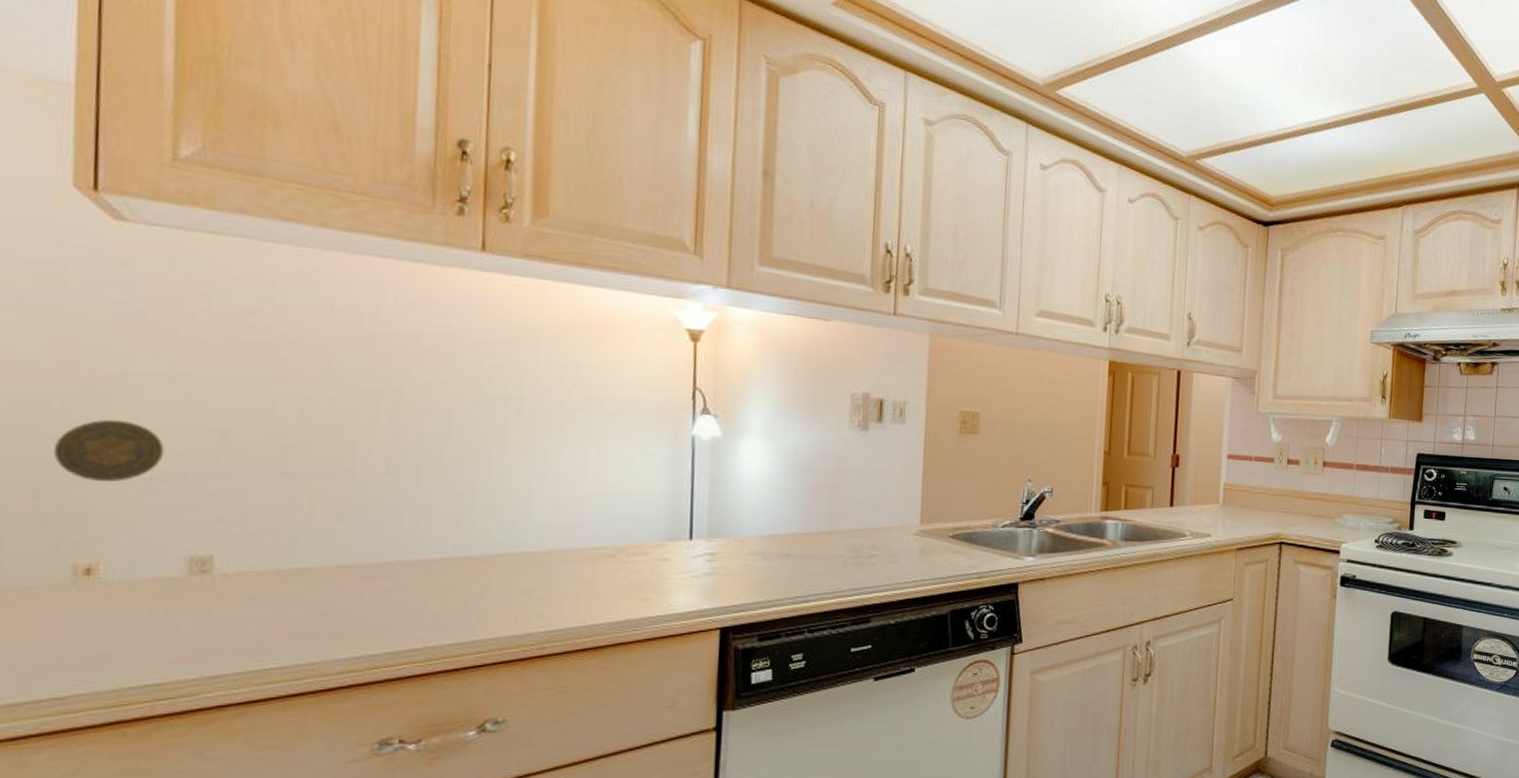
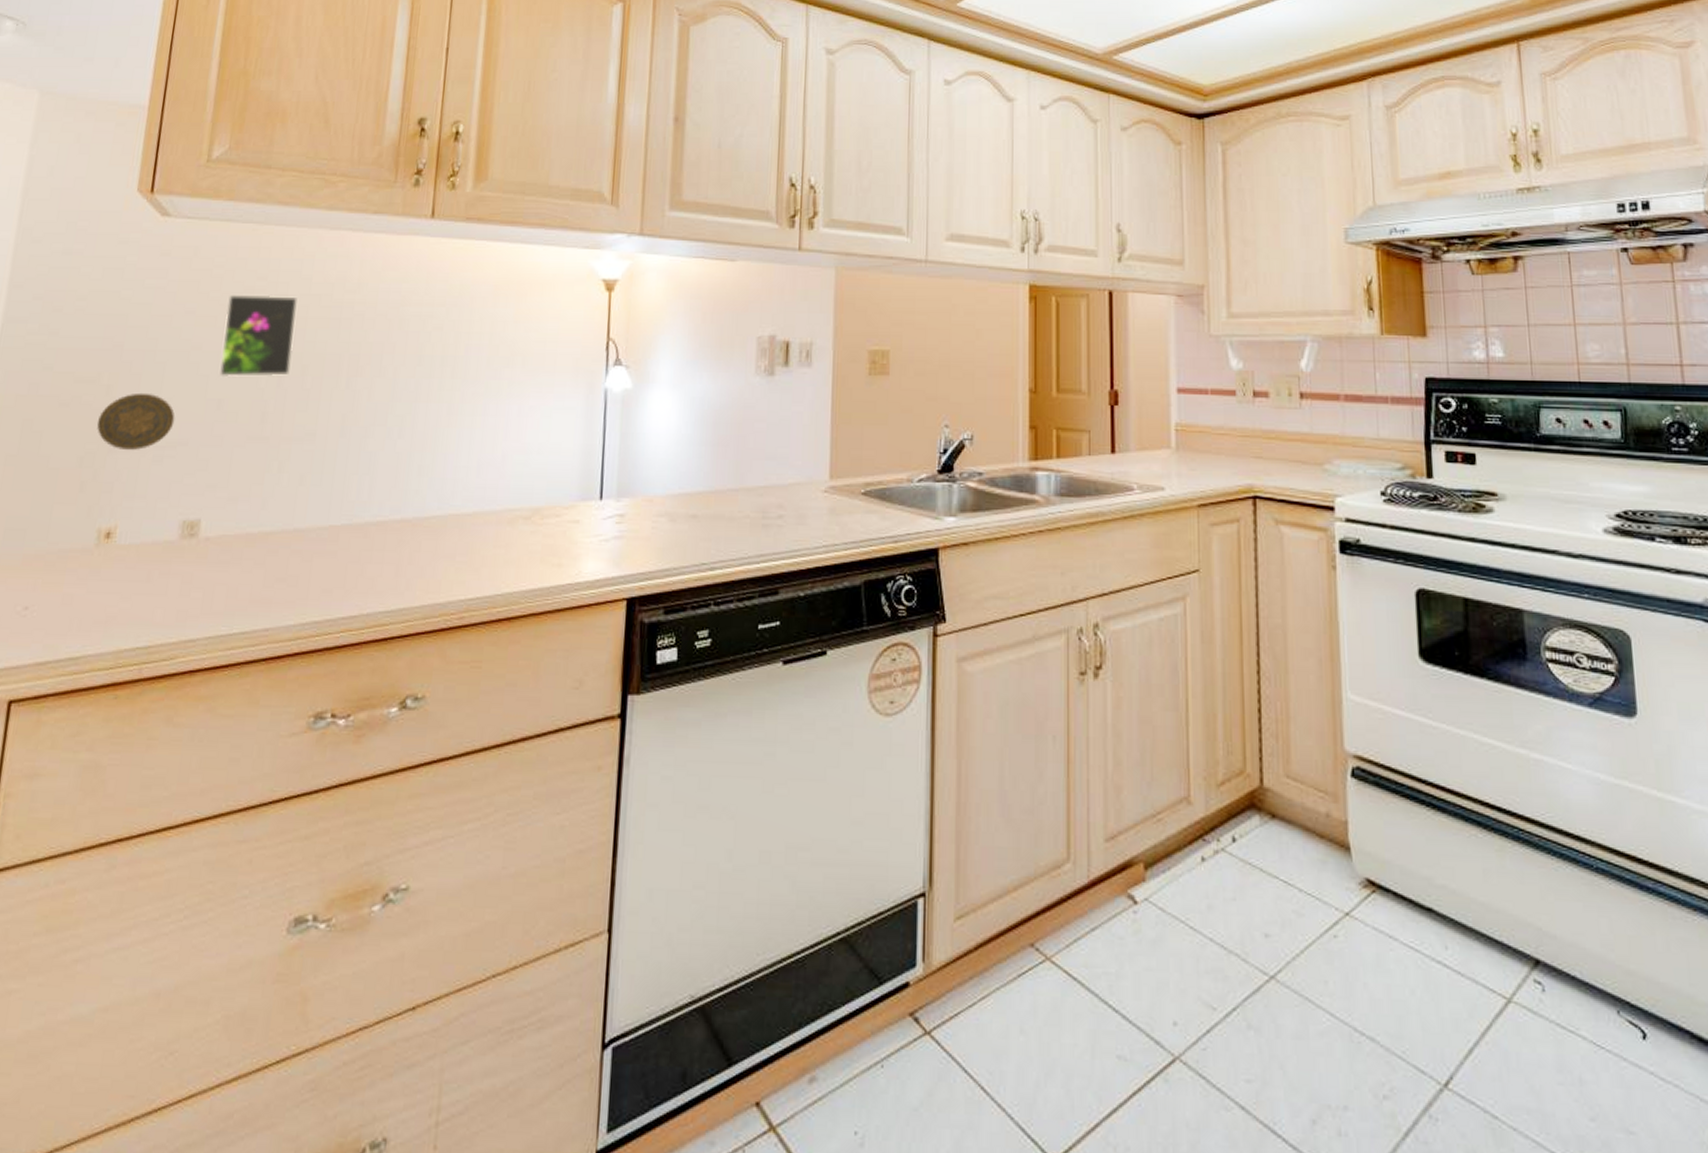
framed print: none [220,317,318,409] -> present [219,294,298,378]

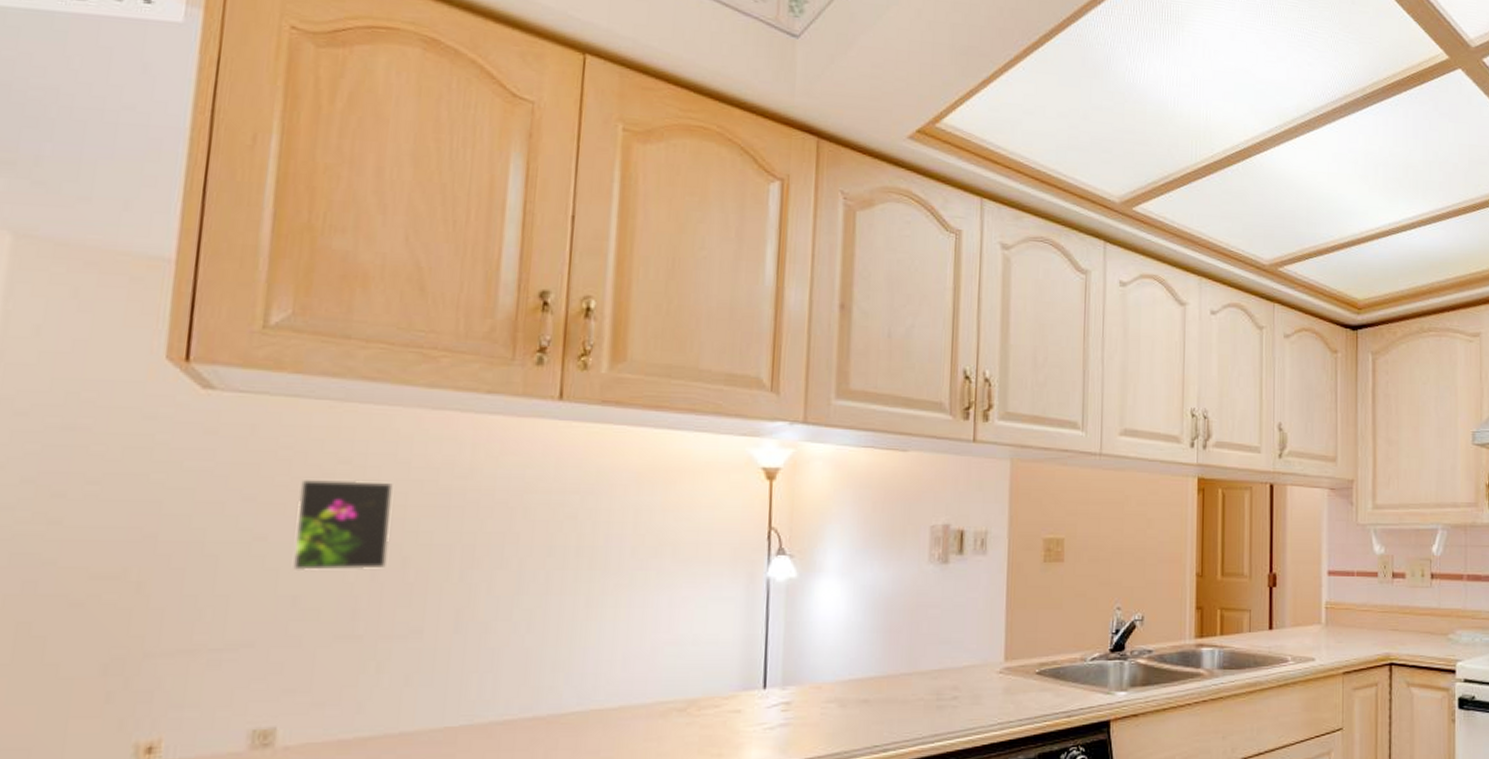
decorative plate: present [97,392,175,450] -> none [126,589,235,654]

